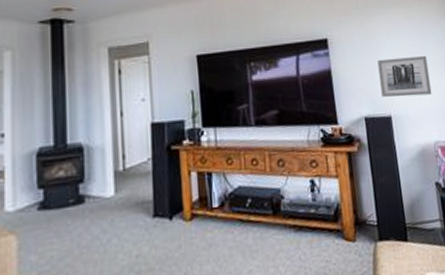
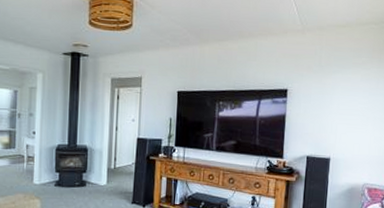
wall art: present [377,55,432,97] -> none [326,111,374,146]

